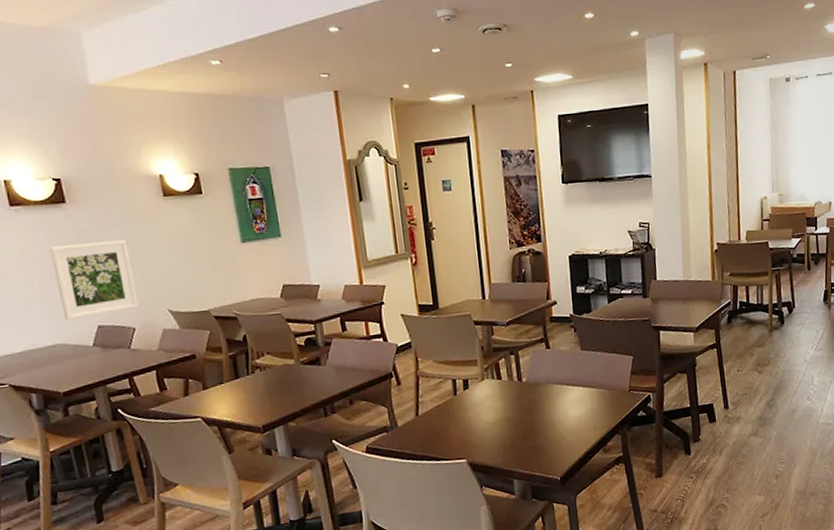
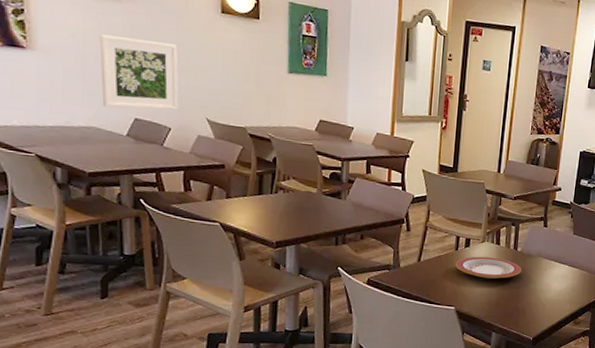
plate: none [457,394,531,421] -> present [455,256,521,279]

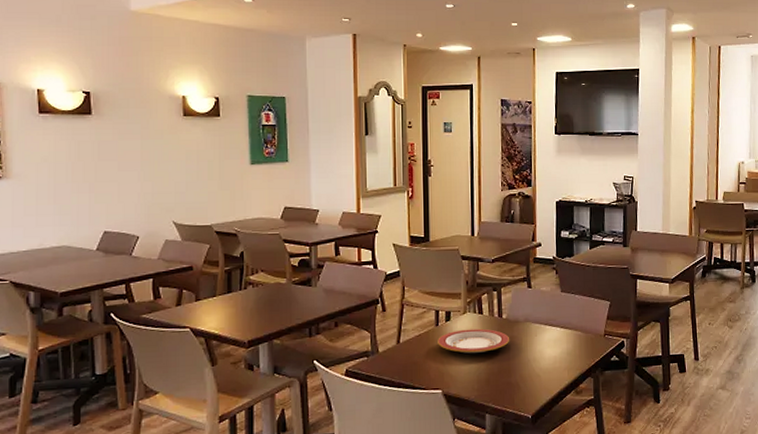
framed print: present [100,34,179,110] -> none [70,153,146,225]

